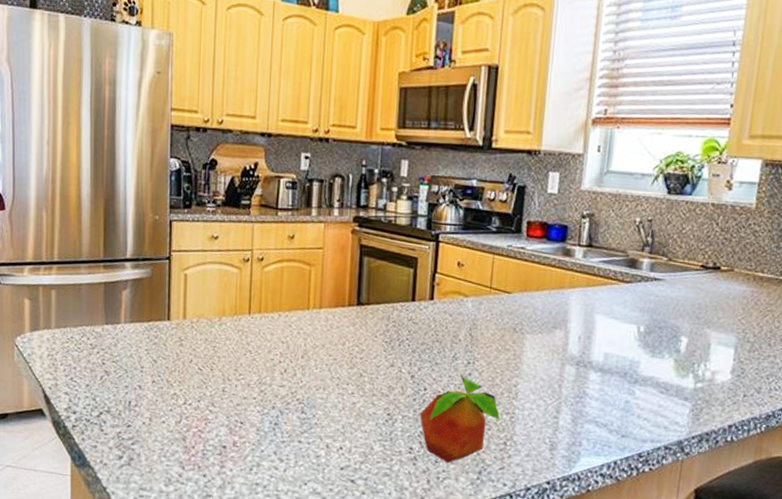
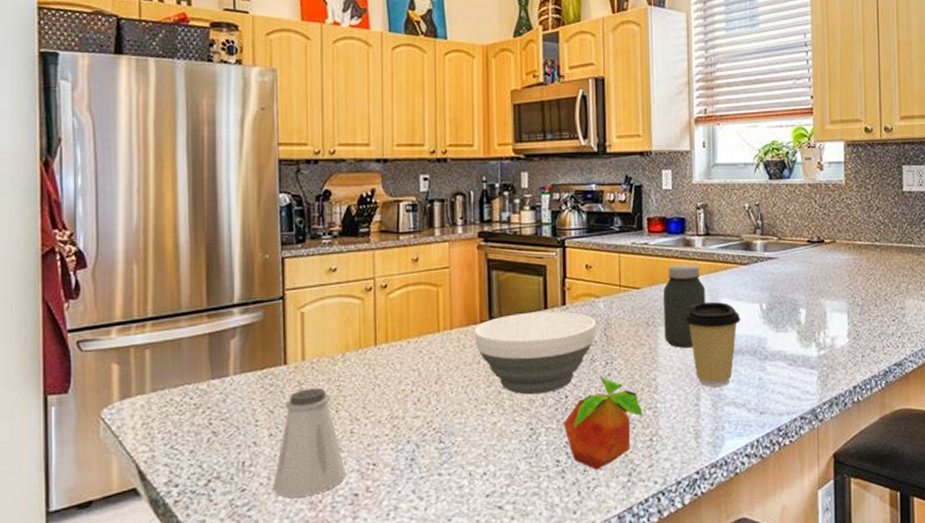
saltshaker: none [154,345,217,441] -> present [273,387,347,498]
bowl: none [341,302,462,383] -> present [474,311,596,395]
jar: none [530,274,581,360] -> present [663,264,706,348]
coffee cup: none [554,315,615,403] -> present [685,301,741,387]

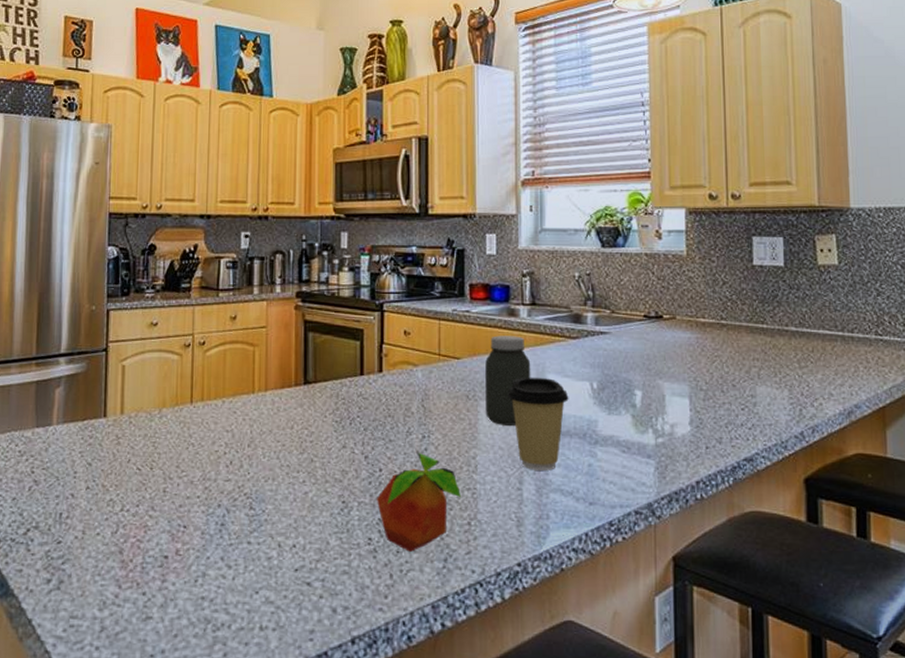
saltshaker: present [273,387,347,498] -> none [87,442,158,554]
bowl: present [474,311,596,395] -> none [288,378,413,465]

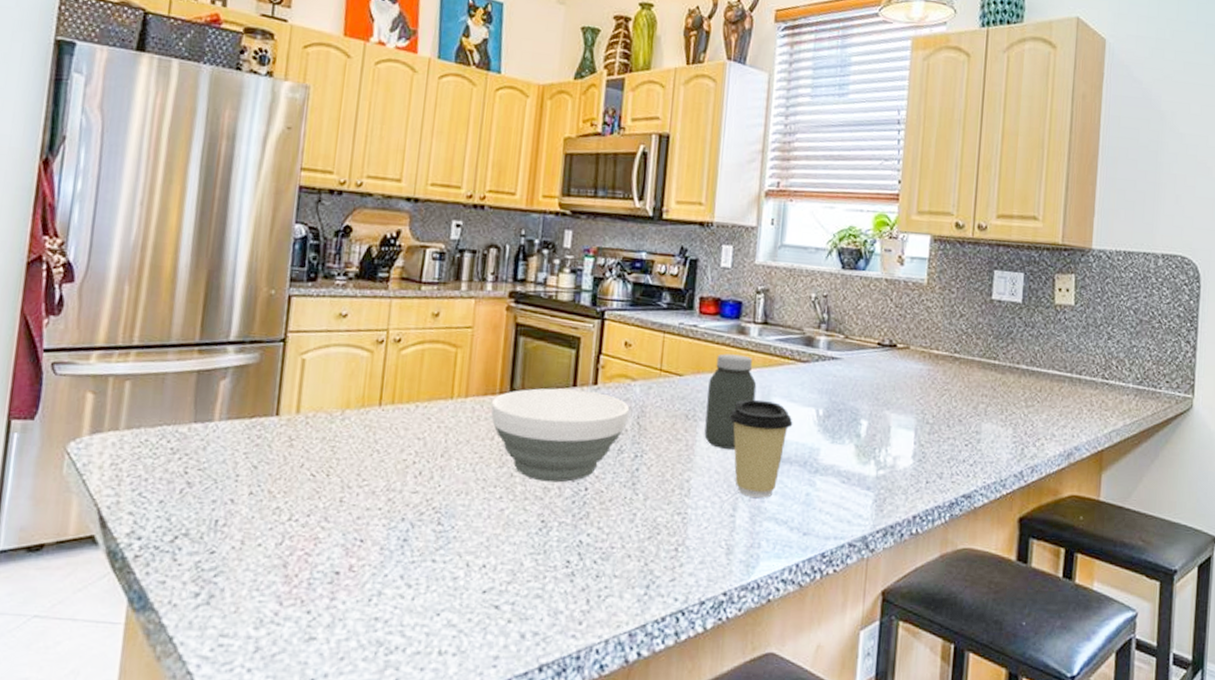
bowl: none [288,378,413,465] -> present [490,388,629,483]
fruit: present [377,452,462,552] -> none [579,472,671,577]

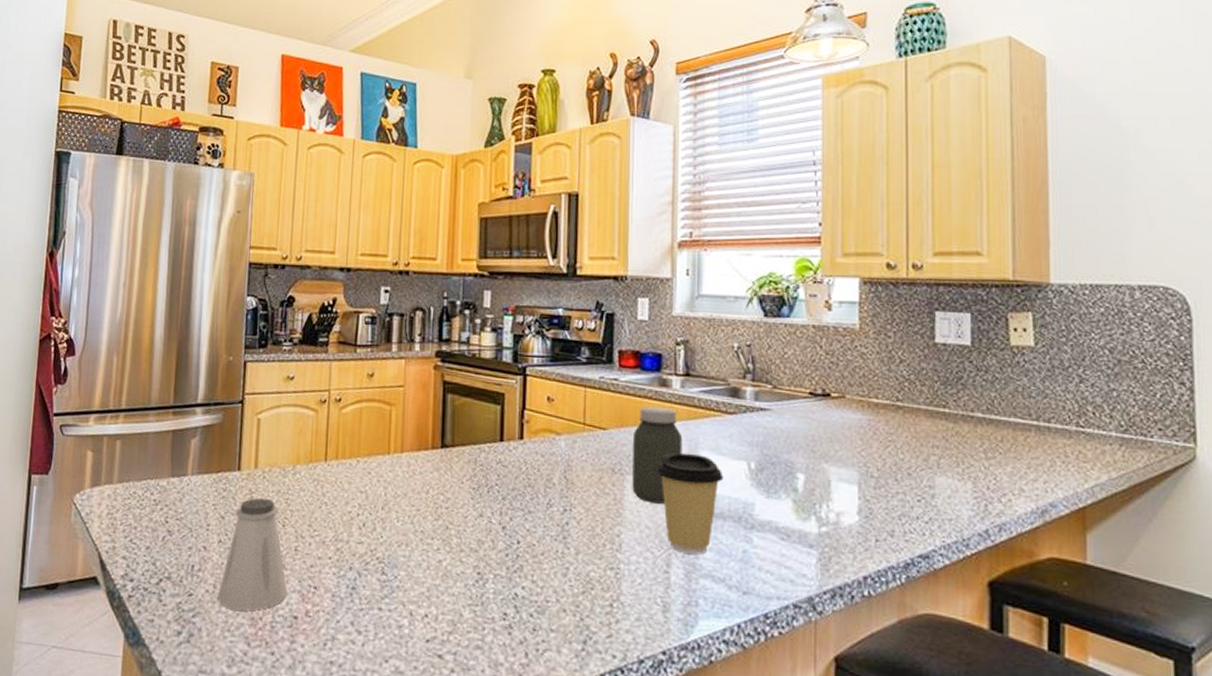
saltshaker: none [245,445,330,568] -> present [217,498,288,611]
bowl: present [490,388,629,483] -> none [424,443,555,535]

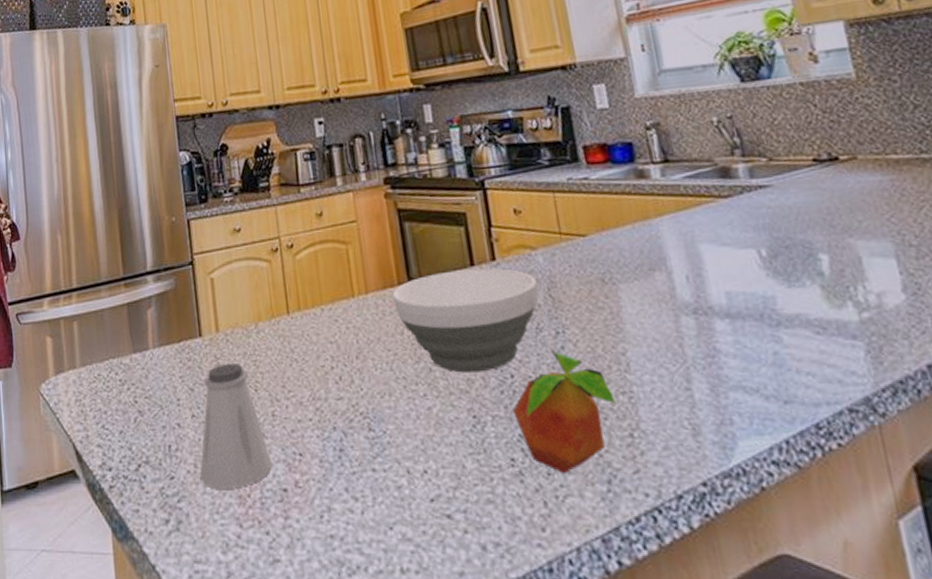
bowl: none [424,443,555,535] -> present [392,268,538,373]
fruit: none [514,525,604,631] -> present [513,351,617,473]
jar: present [632,406,683,504] -> none [617,201,679,312]
coffee cup: present [656,452,724,554] -> none [652,248,733,364]

